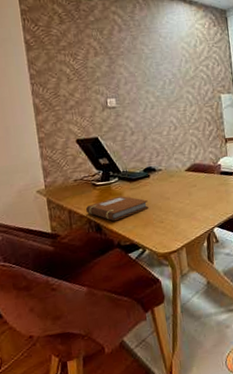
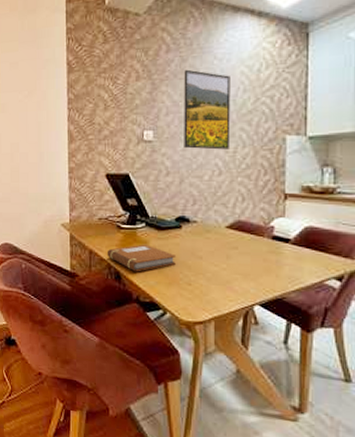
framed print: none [136,46,180,111] -> present [184,69,231,150]

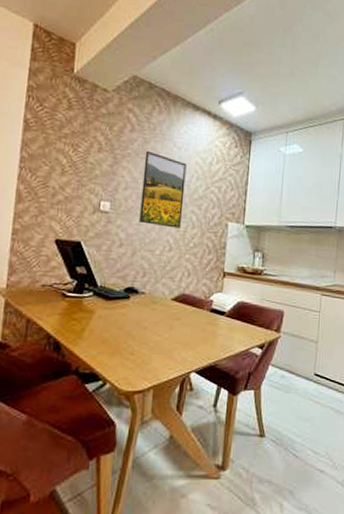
notebook: present [106,244,176,272] -> none [46,313,121,342]

